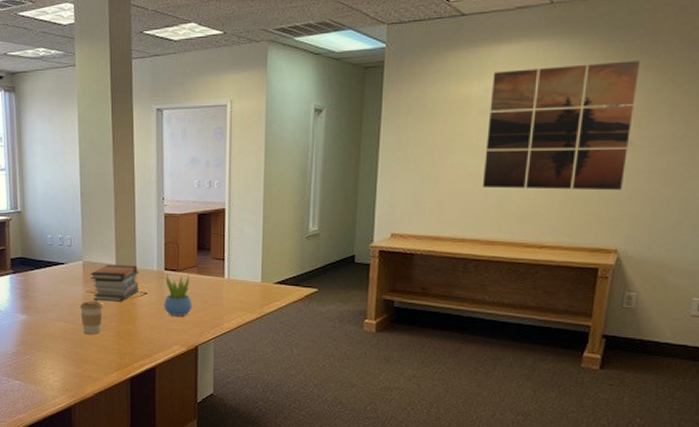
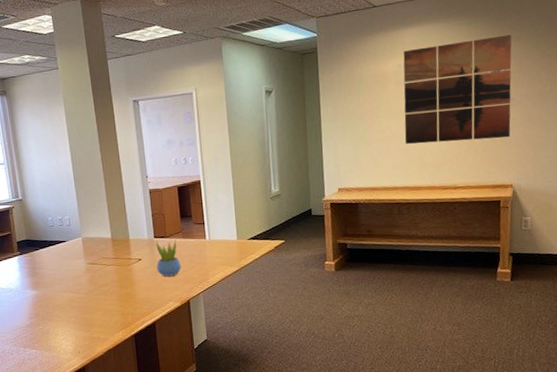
coffee cup: present [79,301,103,334] -> none [83,271,104,301]
book stack: present [90,265,139,302] -> none [89,236,134,271]

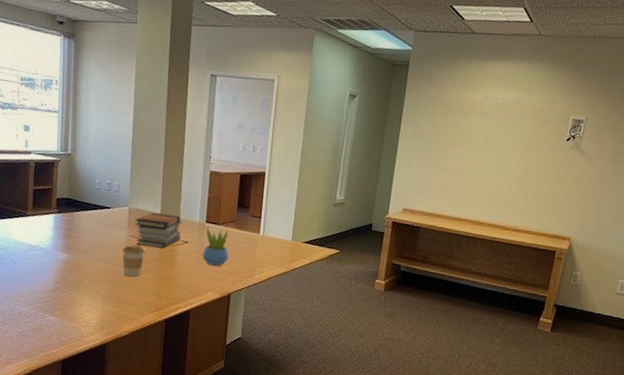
coffee cup: none [83,271,104,301] -> present [122,245,145,277]
book stack: none [89,236,134,271] -> present [135,213,182,249]
wall art: present [403,34,512,144] -> none [477,84,598,191]

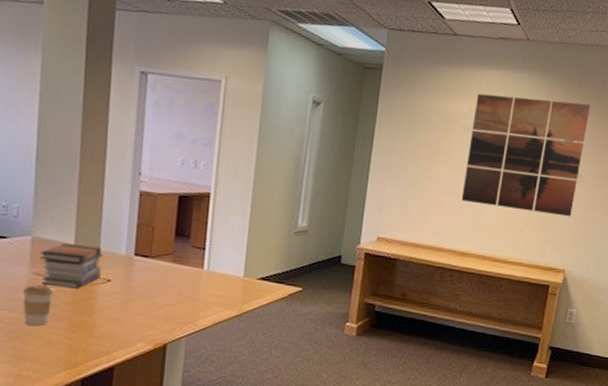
succulent plant: present [202,226,229,266] -> none [130,259,164,309]
wall art: none [477,84,598,191] -> present [461,93,591,217]

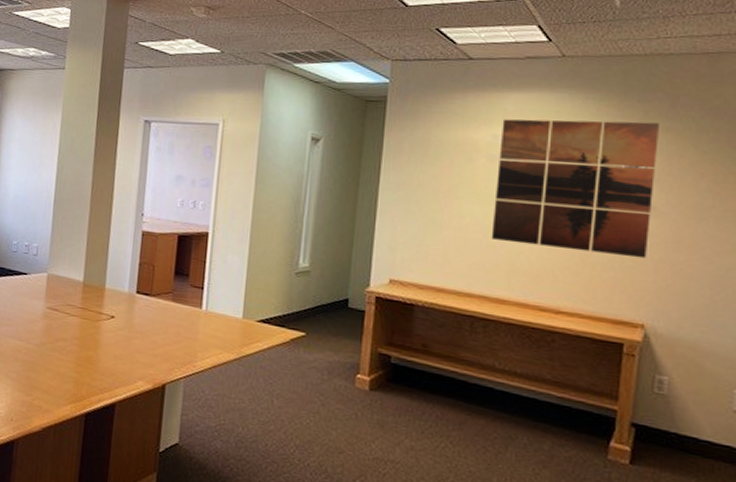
coffee cup: present [22,285,53,325] -> none [37,318,64,358]
book stack: present [40,243,103,289] -> none [53,280,108,324]

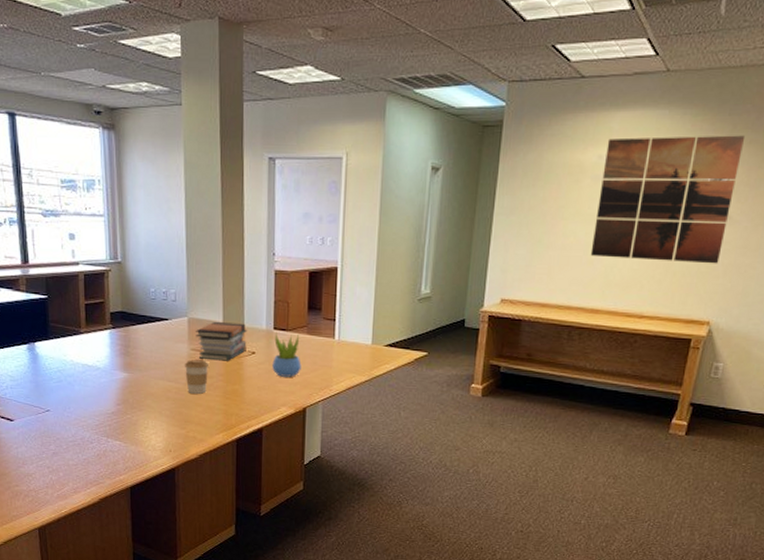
coffee cup: none [37,318,64,358] -> present [184,359,208,394]
book stack: none [53,280,108,324] -> present [196,322,247,361]
succulent plant: none [131,297,164,348] -> present [272,333,302,377]

